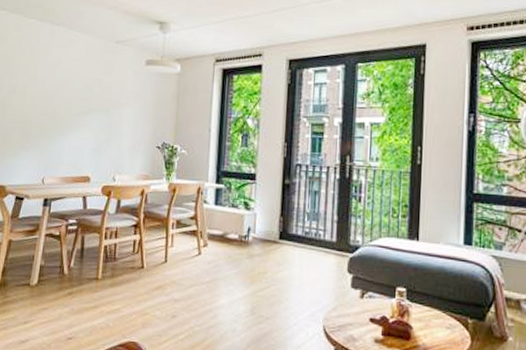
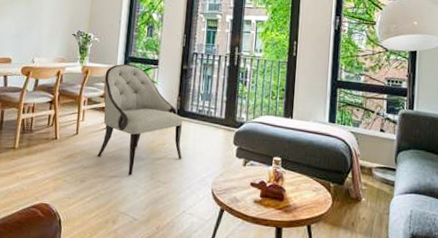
armchair: none [189,180,287,310] -> present [97,64,183,176]

